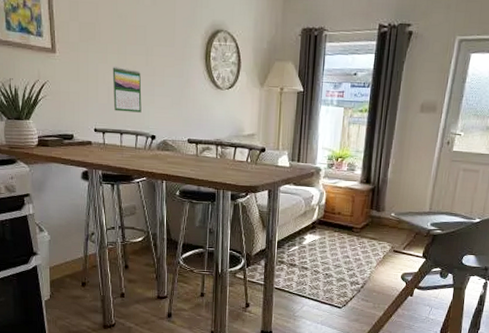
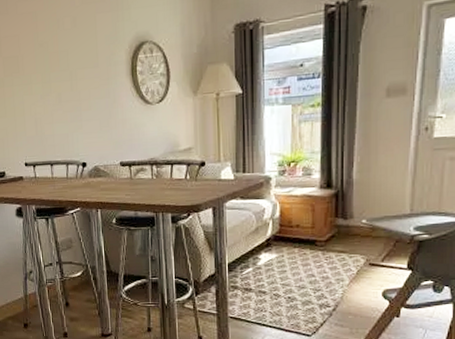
calendar: present [112,67,142,113] -> none [38,96,70,143]

